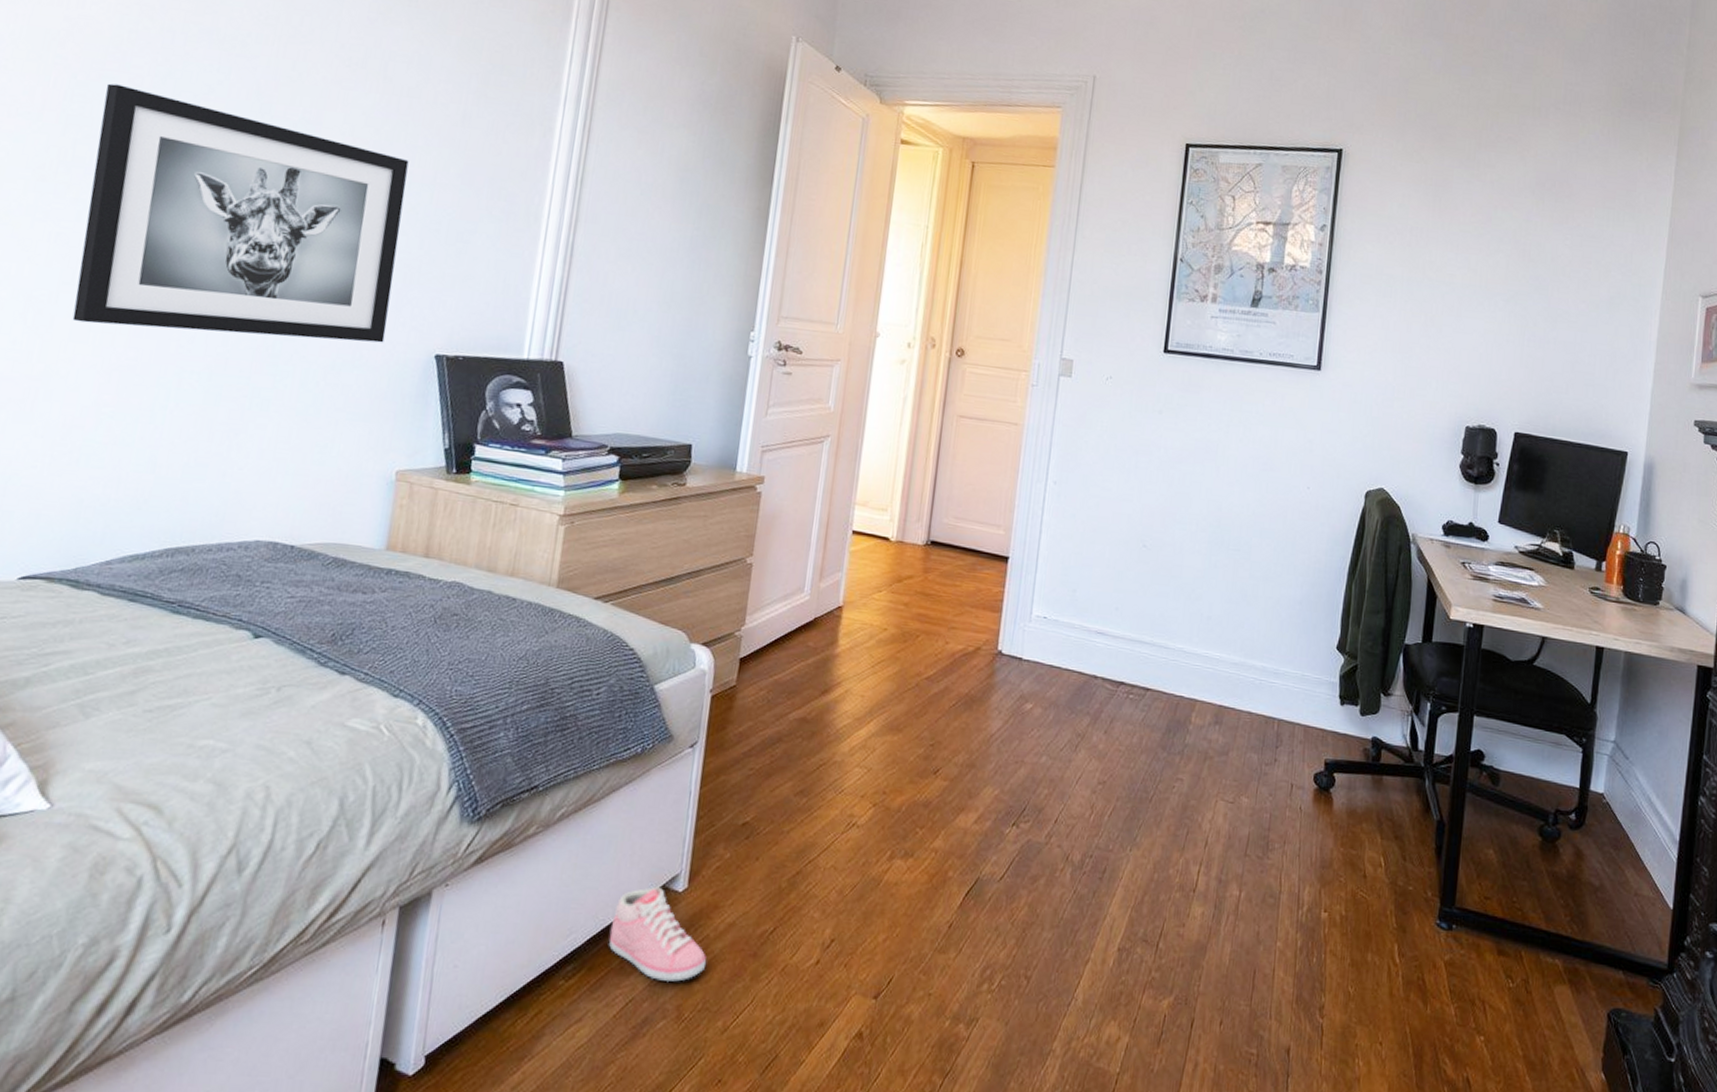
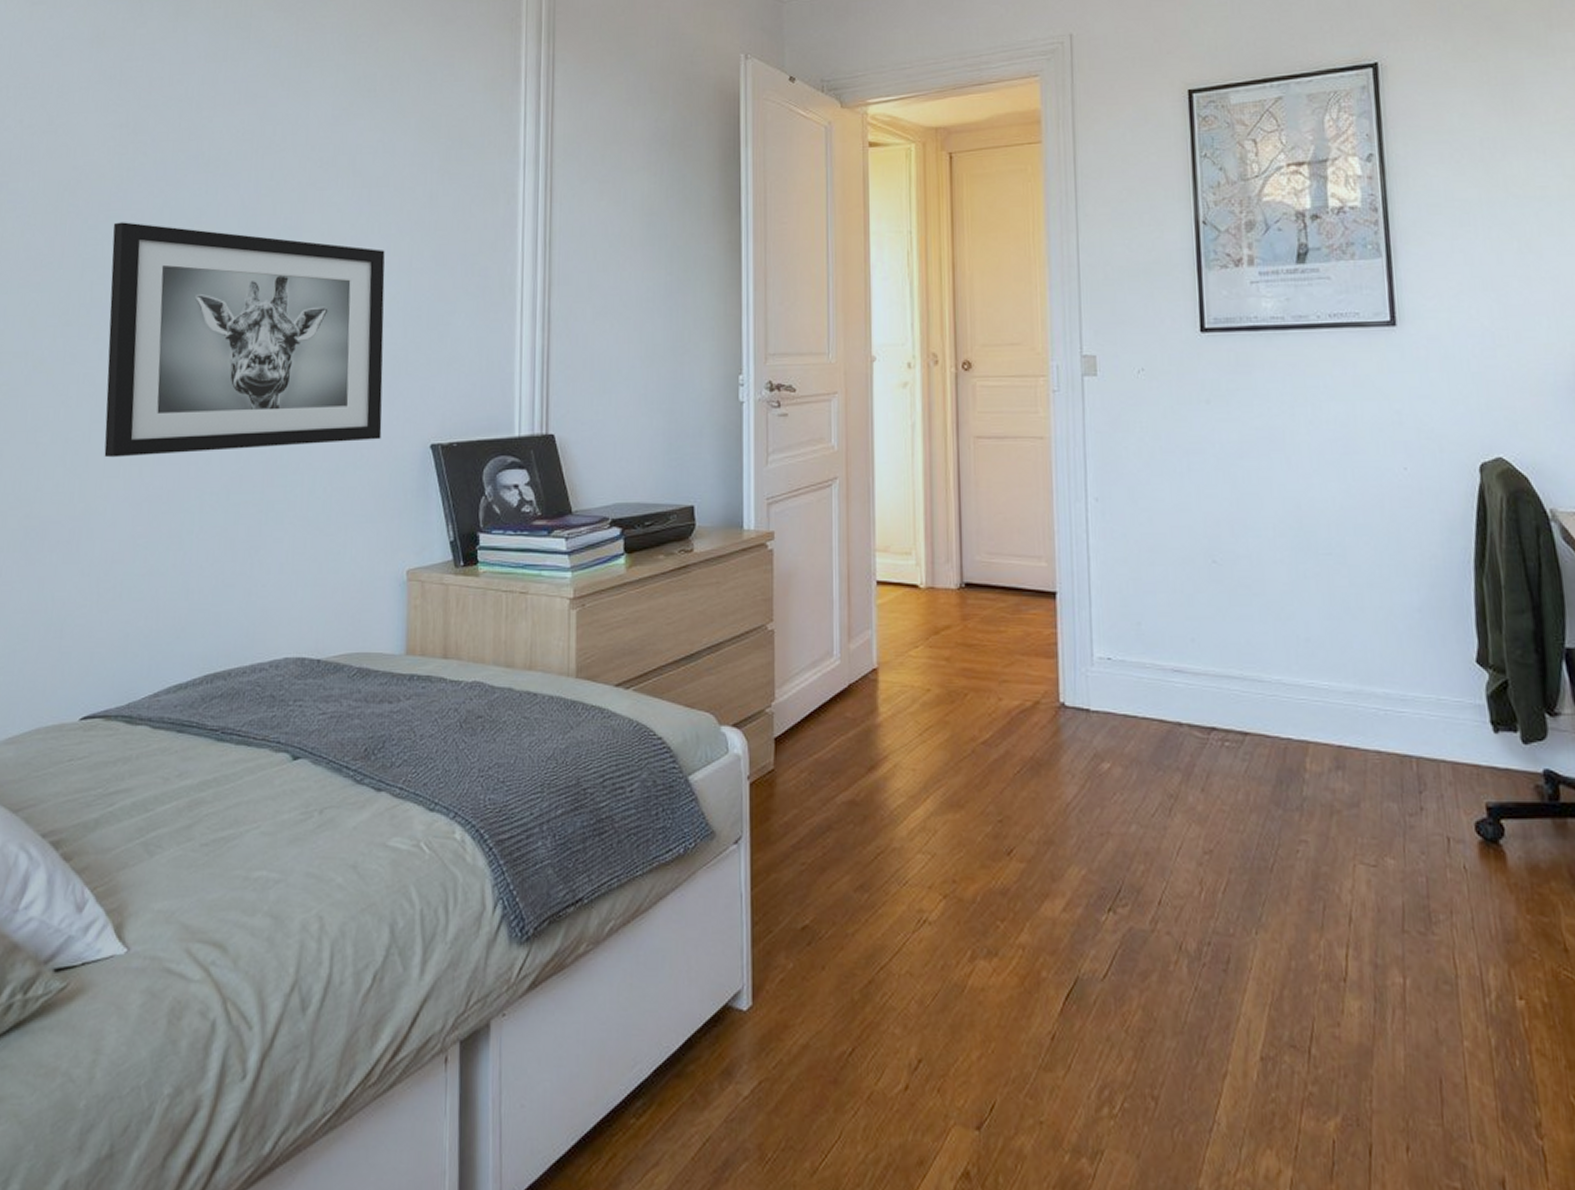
sneaker: present [608,886,706,983] -> none [676,1005,782,1118]

